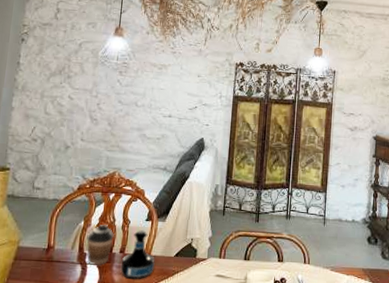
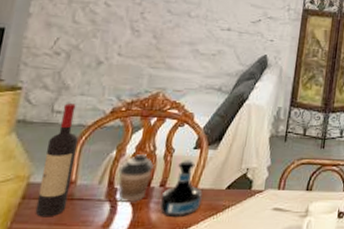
wine bottle: none [24,181,54,276] -> present [35,103,78,217]

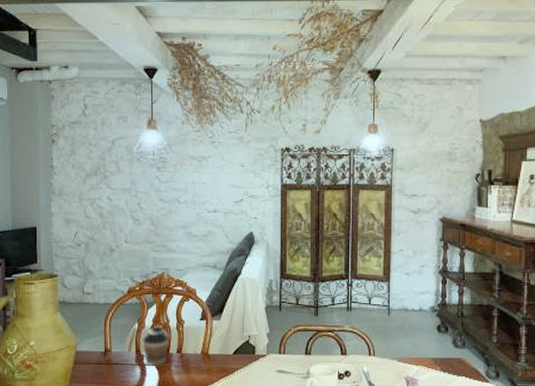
wine bottle: present [35,103,78,217] -> none [84,286,107,378]
tequila bottle: present [159,160,203,218] -> none [179,330,213,379]

